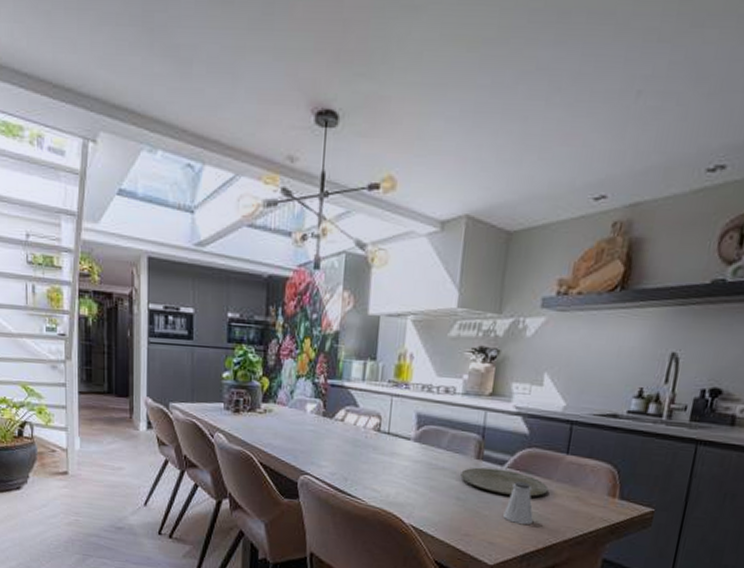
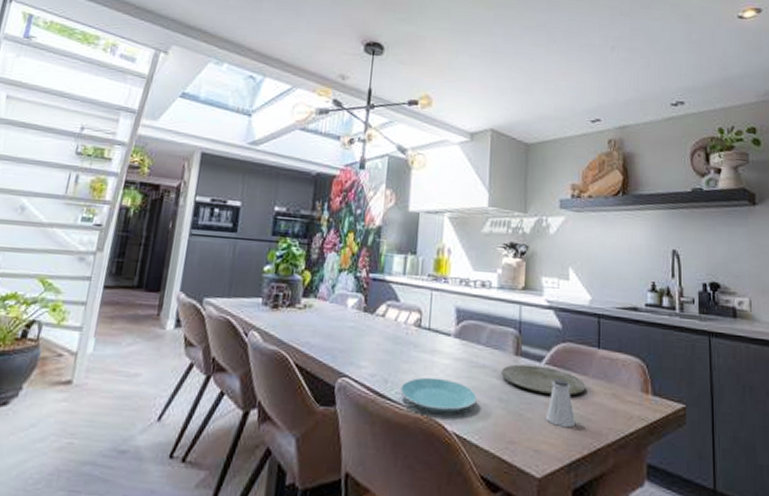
plate: none [358,476,435,509] -> present [399,377,477,414]

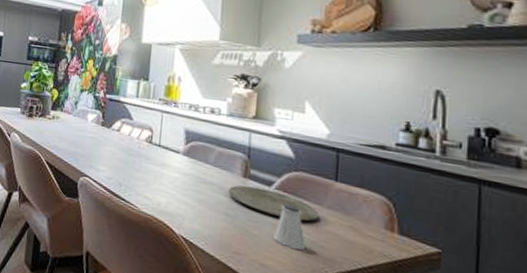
plate: present [399,377,477,414] -> none [132,185,204,219]

